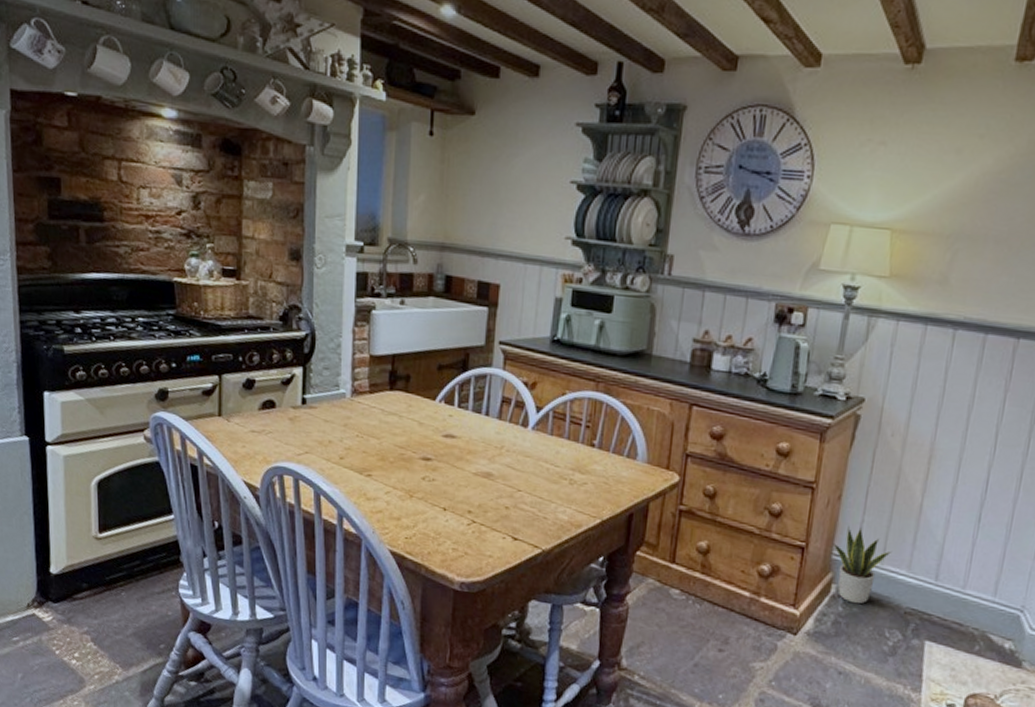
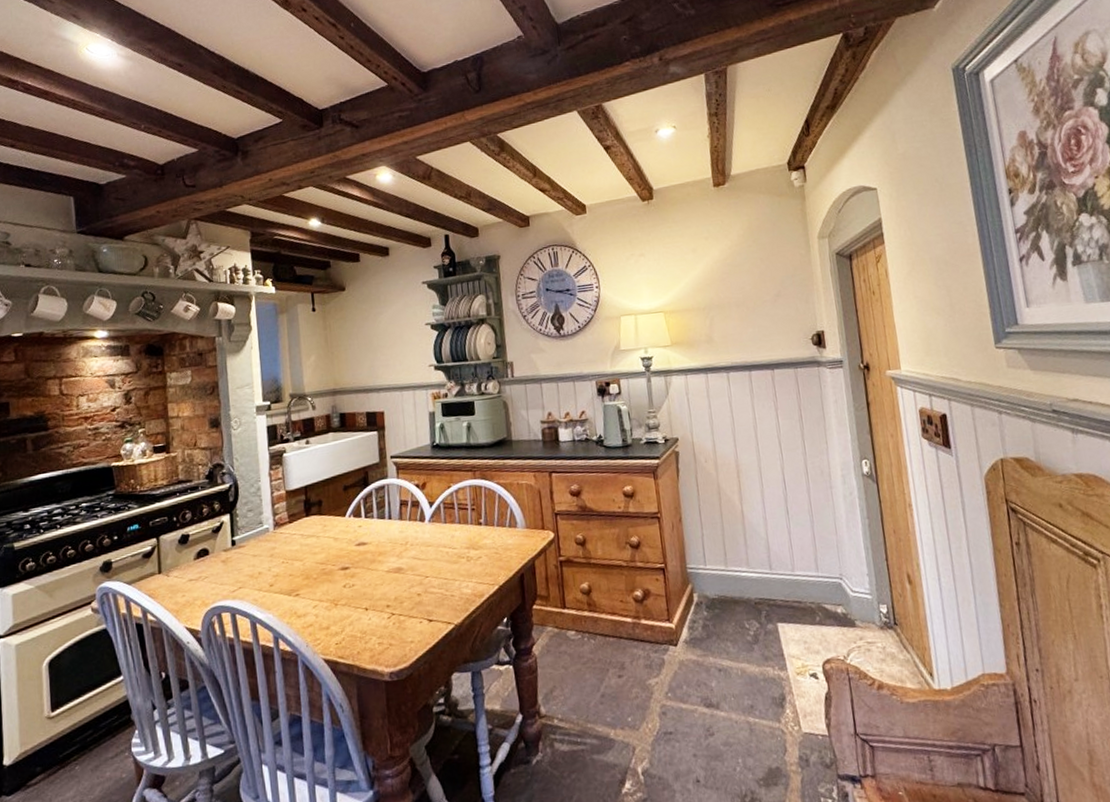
potted plant: present [832,526,891,604] -> none [684,541,731,606]

